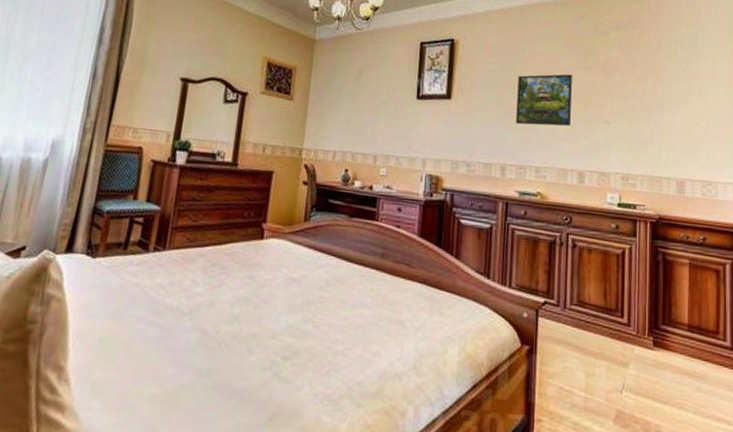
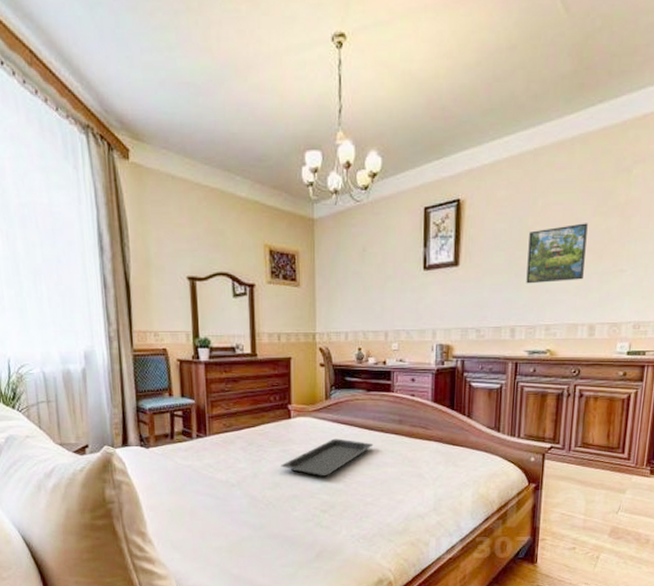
serving tray: none [243,267,351,313] -> present [281,438,374,476]

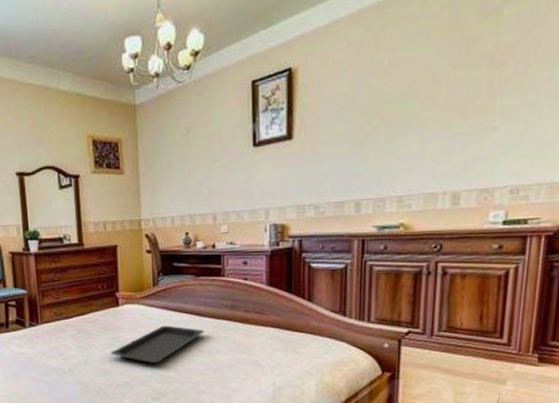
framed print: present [526,223,588,284] -> none [372,78,447,153]

